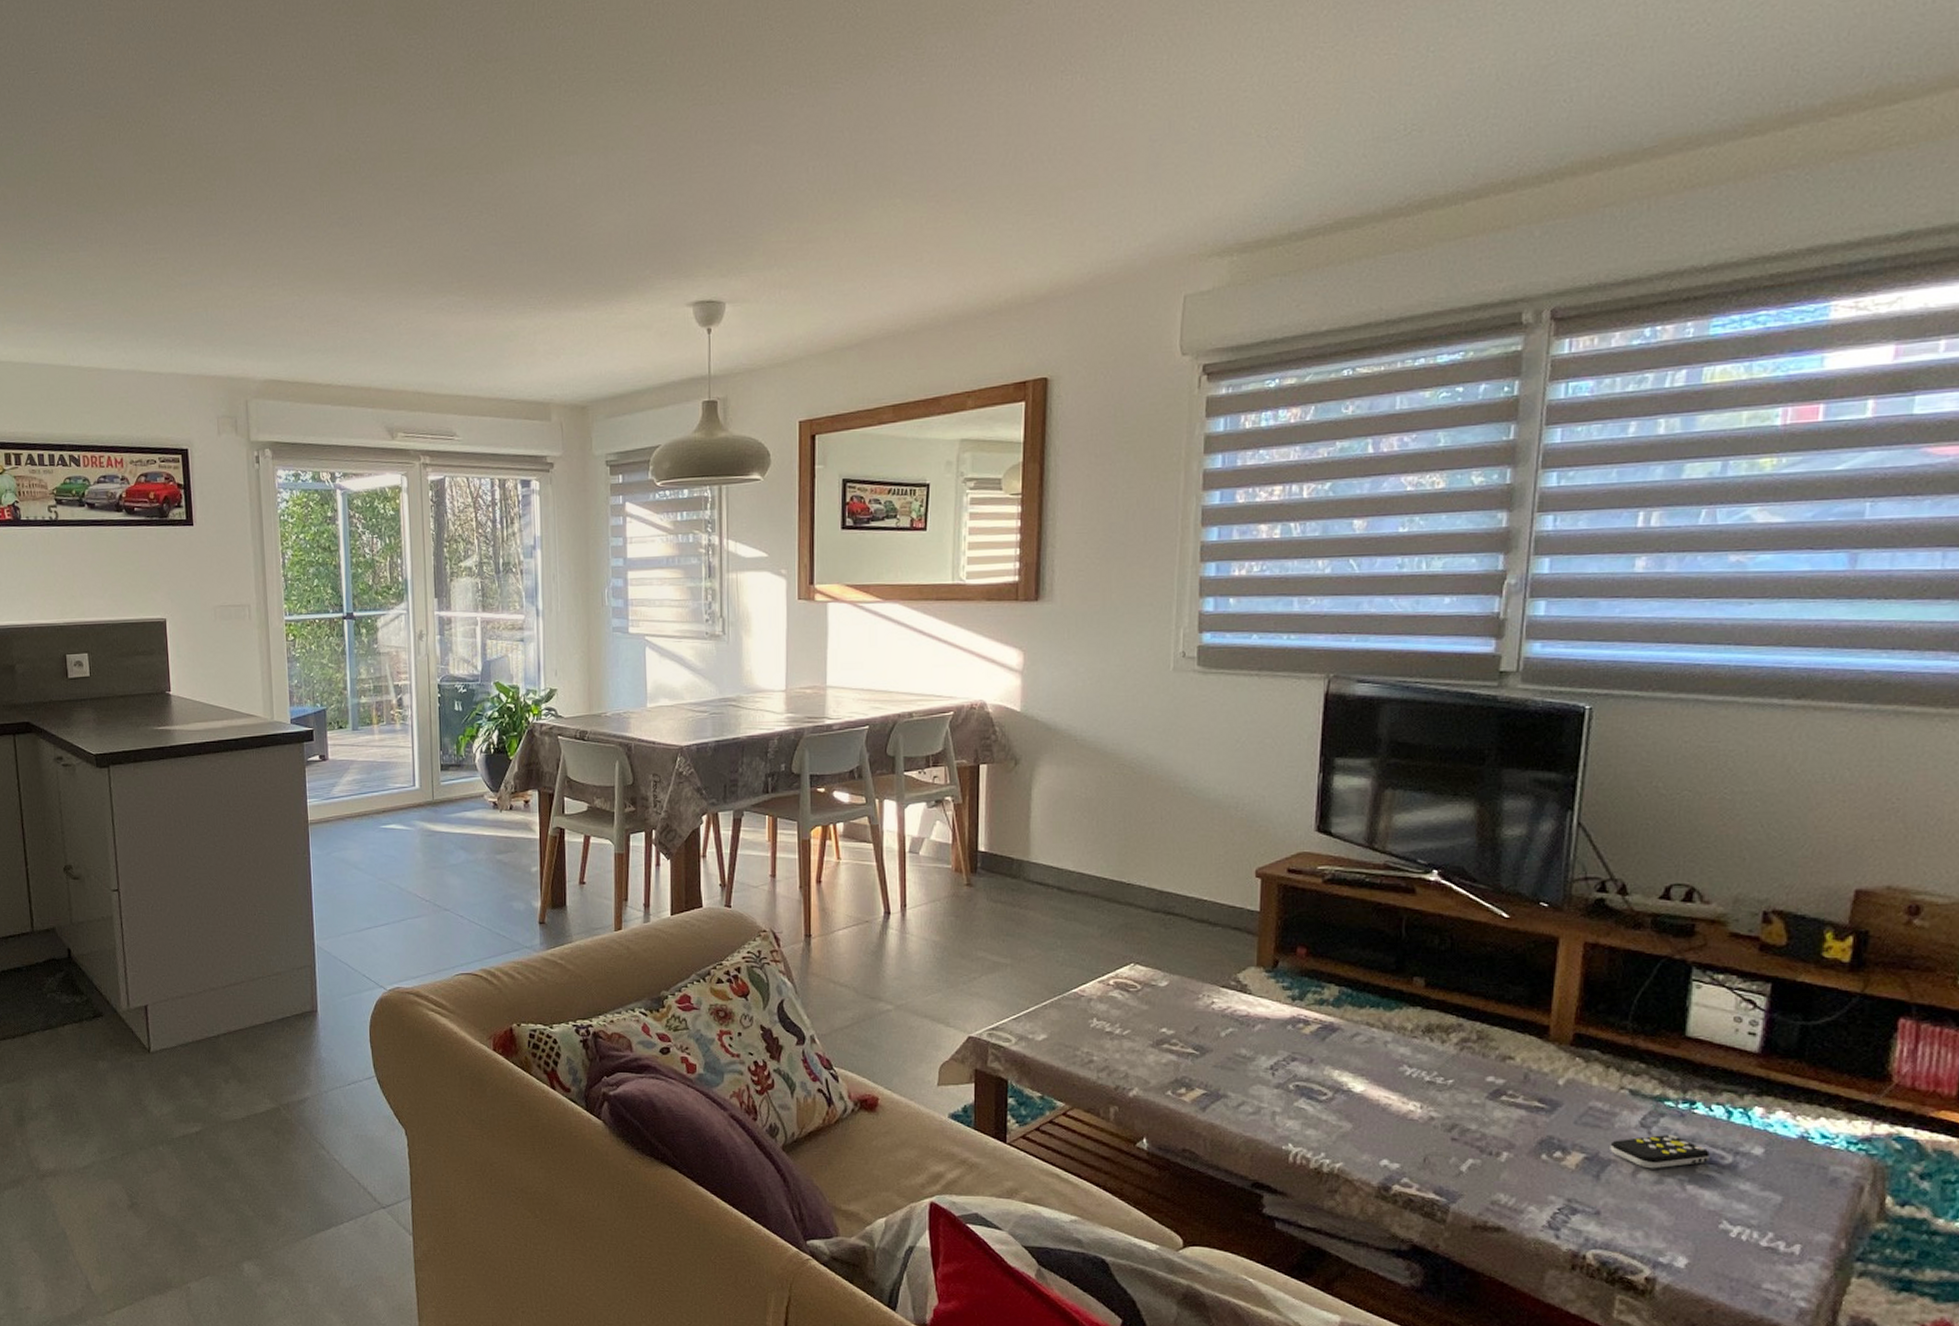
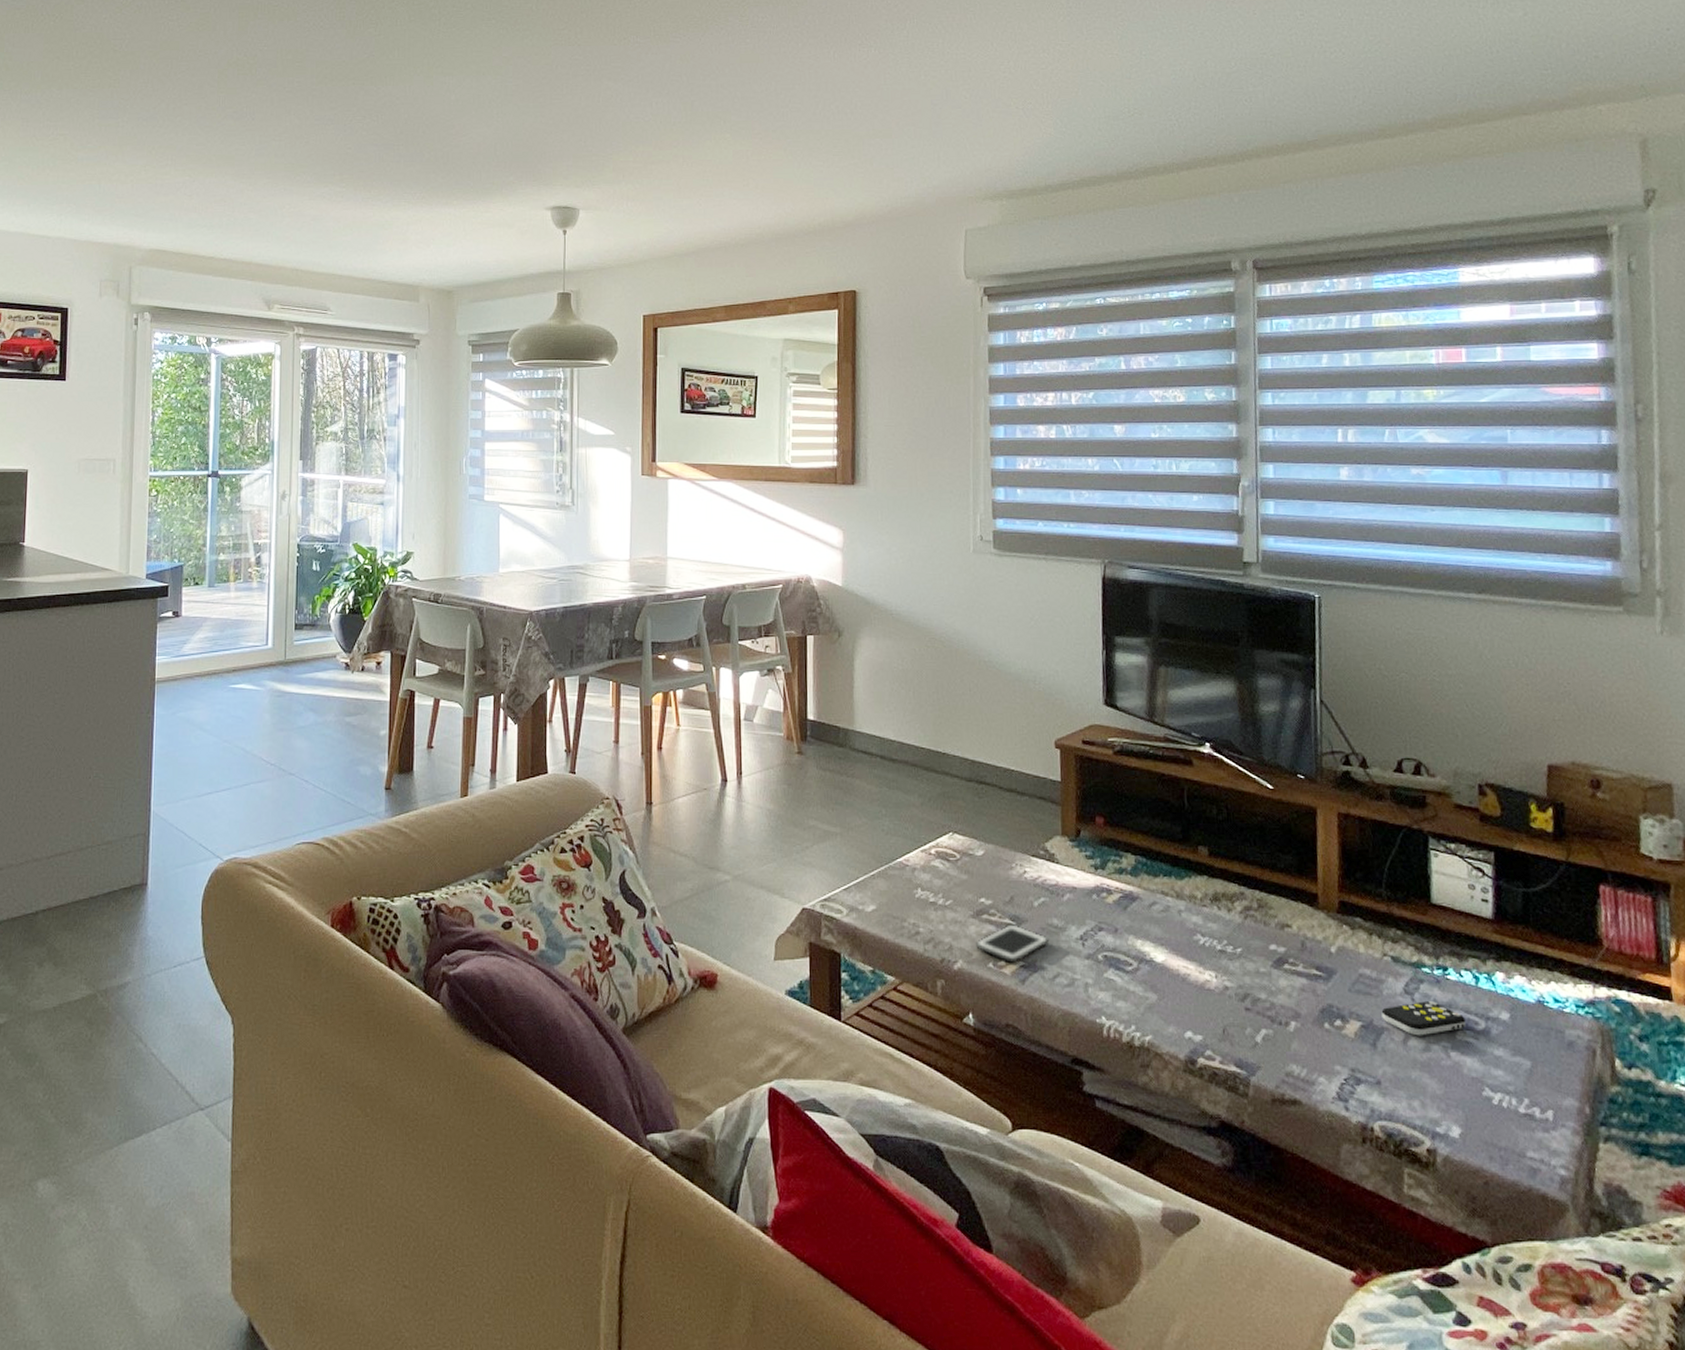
cell phone: none [1154,1054,1234,1091] -> present [976,924,1048,963]

